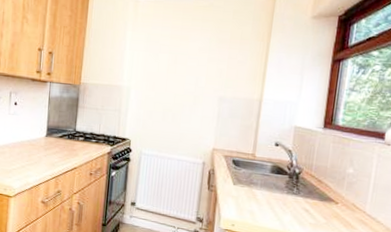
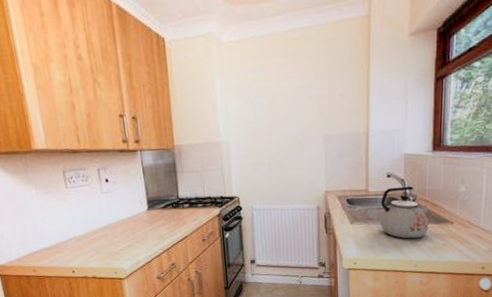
kettle: none [262,156,315,212] -> present [380,186,430,239]

